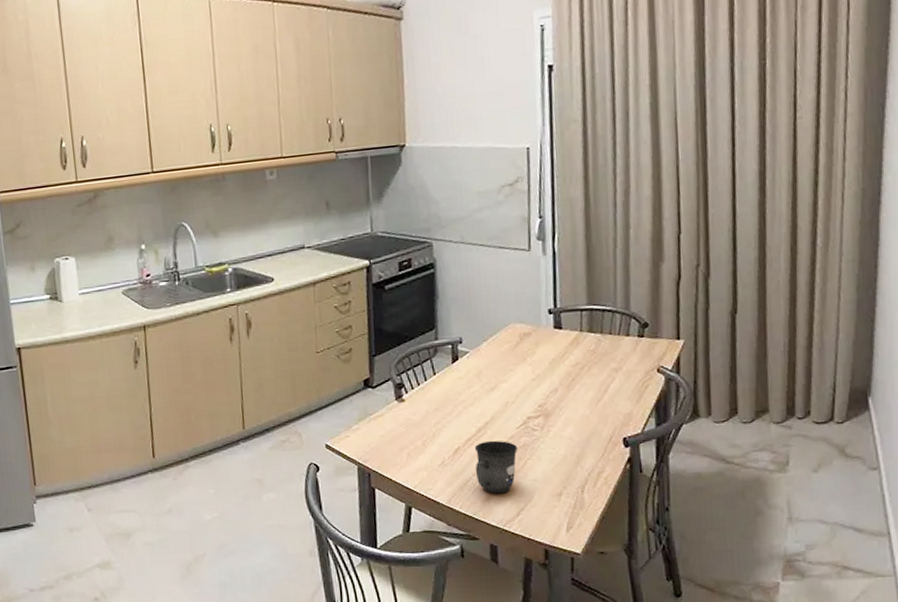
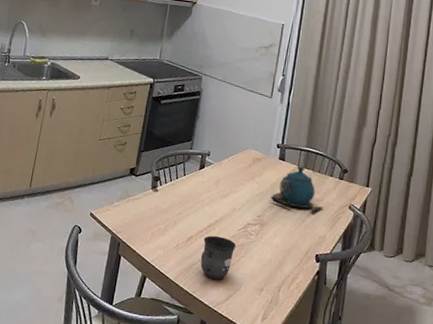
teapot: none [551,331,624,387] -> present [270,166,324,211]

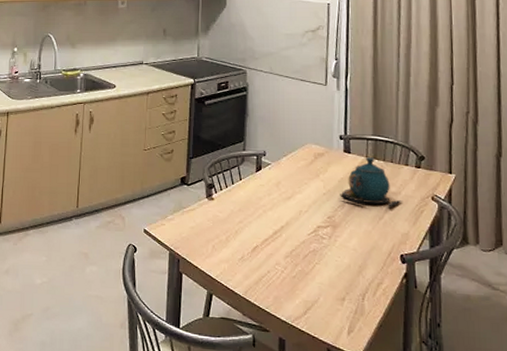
mug: present [200,235,236,280] -> none [270,243,308,292]

